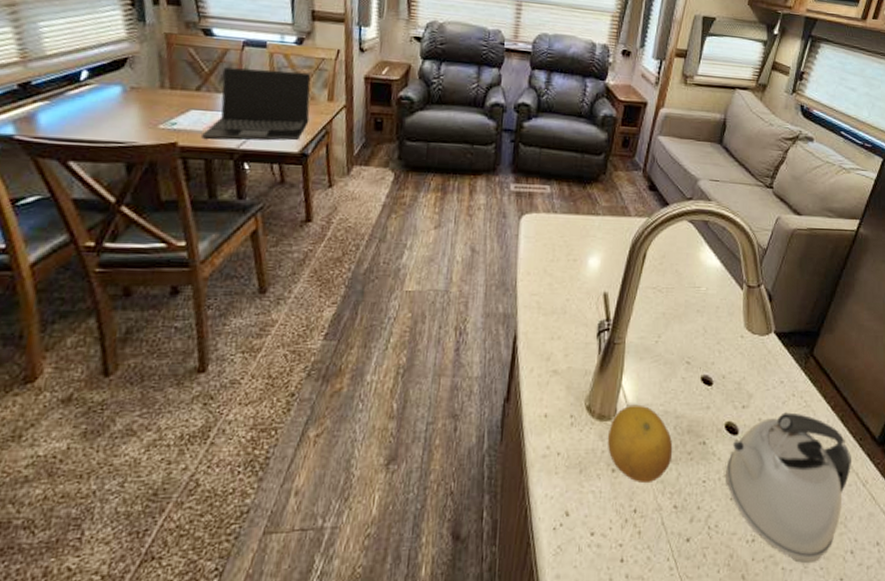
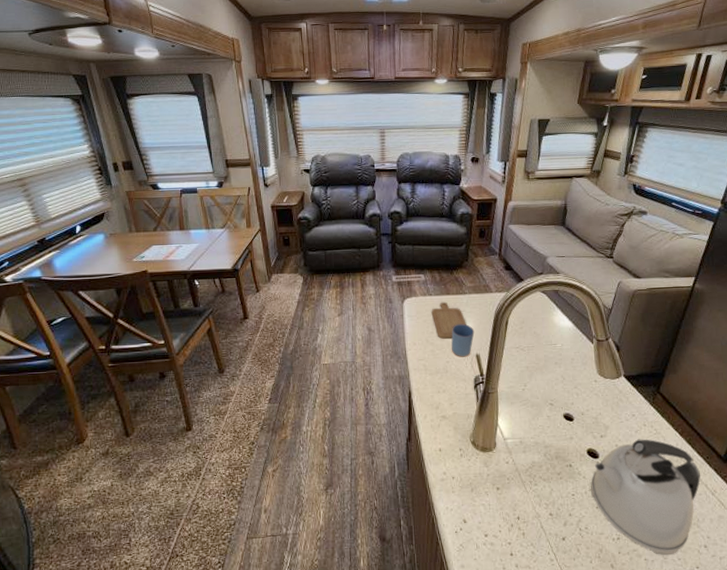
laptop: present [202,67,311,141] -> none [163,208,236,265]
chopping board: none [554,222,596,270] -> present [431,301,466,339]
mug: none [574,252,605,295] -> present [451,323,475,357]
fruit: present [607,404,673,484] -> none [490,438,545,498]

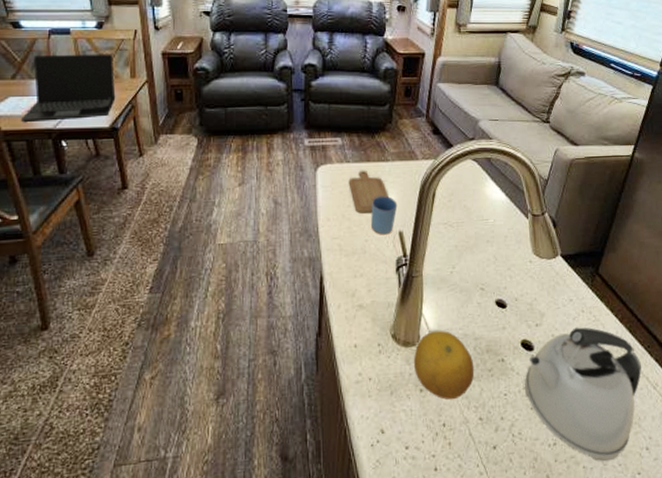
laptop: none [163,208,236,265] -> present [21,54,116,122]
fruit: none [490,438,545,498] -> present [413,330,475,400]

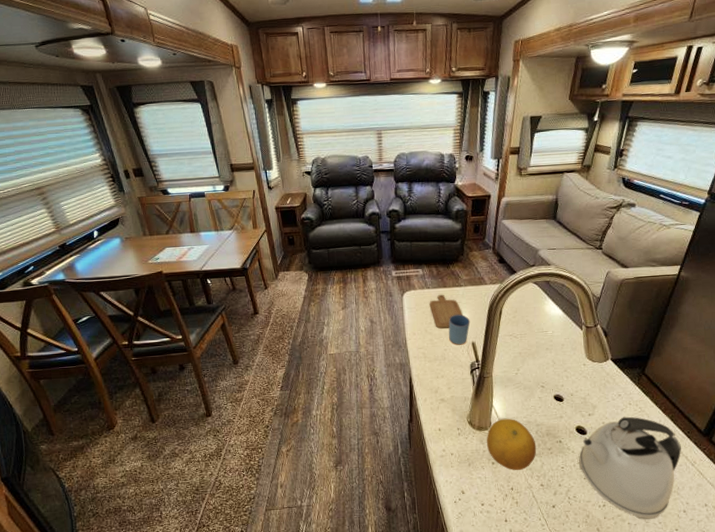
laptop: present [21,54,116,122] -> none [176,210,244,266]

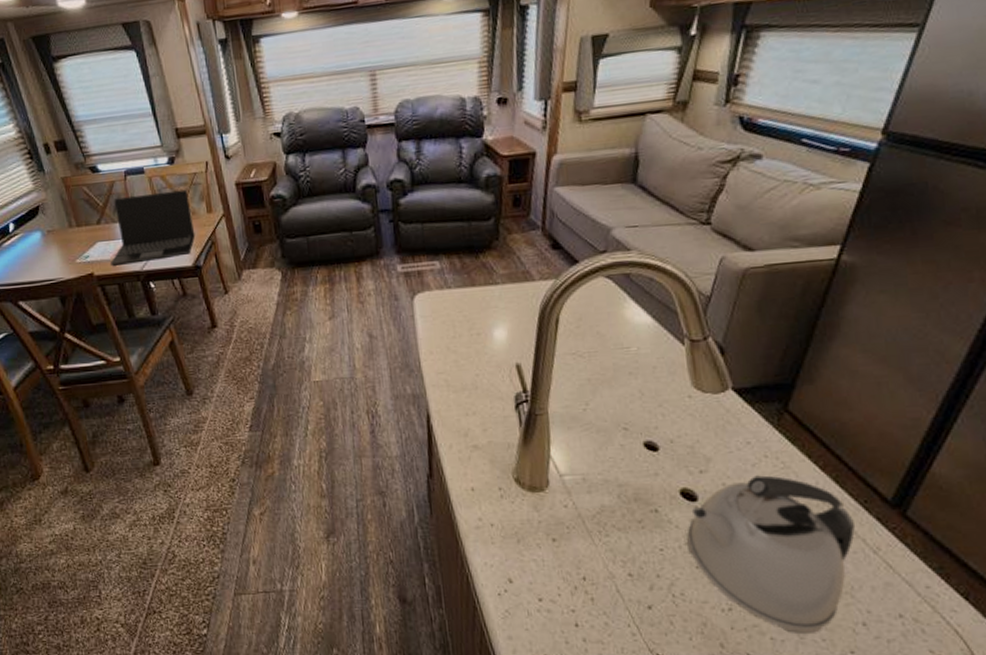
laptop: none [176,210,244,266] -> present [111,189,195,266]
chopping board: present [429,294,463,329] -> none [451,295,501,345]
mug: present [448,314,470,345] -> none [480,323,513,369]
fruit: present [486,418,537,471] -> none [542,474,620,552]

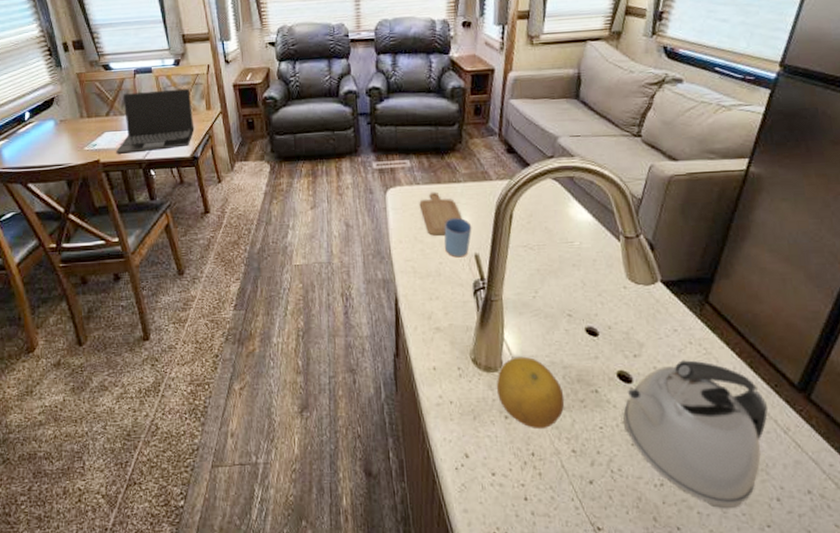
chopping board: none [451,295,501,345] -> present [419,191,462,236]
mug: none [480,323,513,369] -> present [444,217,472,258]
fruit: none [542,474,620,552] -> present [496,356,565,430]

